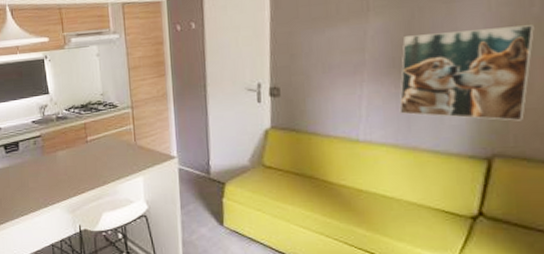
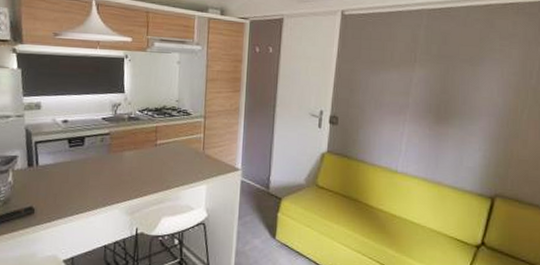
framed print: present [399,25,534,121] -> none [431,88,531,169]

